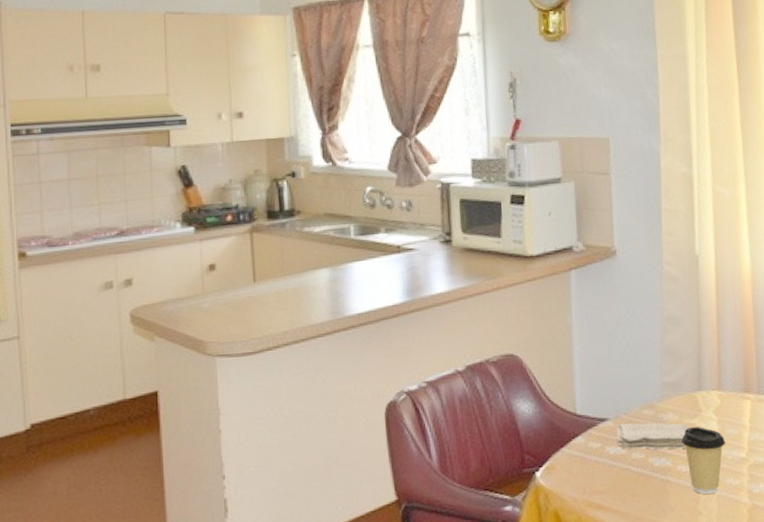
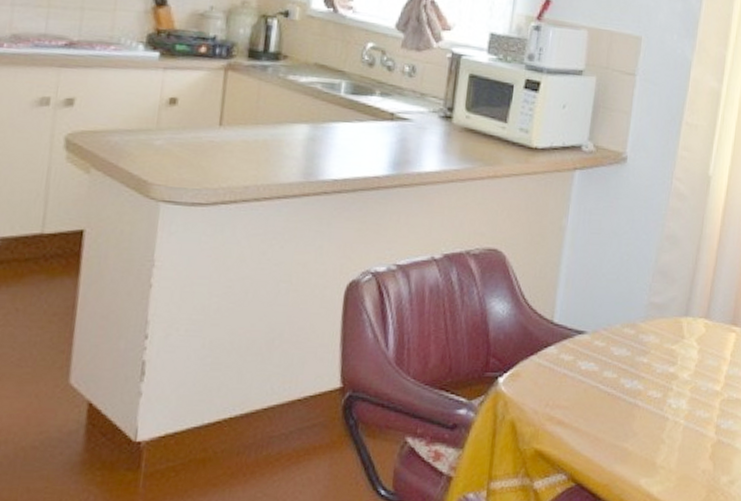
washcloth: present [615,423,689,450] -> none [591,339,668,374]
coffee cup: present [681,426,726,495] -> none [658,352,703,424]

